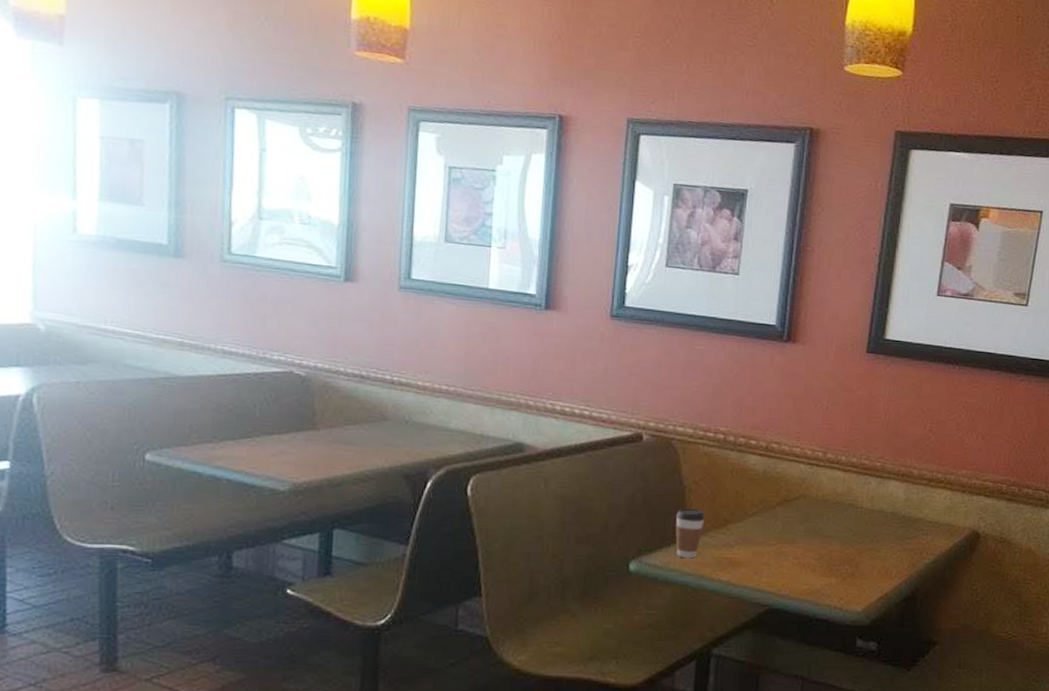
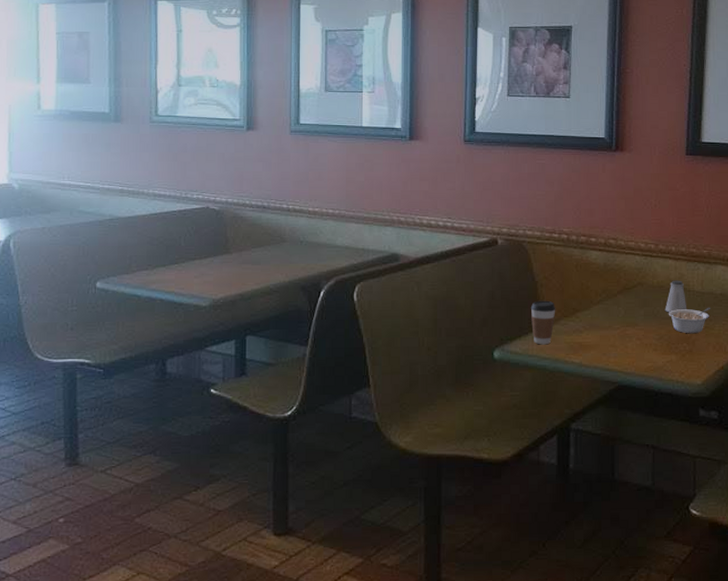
saltshaker: none [828,494,853,531] -> present [665,280,687,313]
legume: none [831,526,879,556] -> present [668,307,710,334]

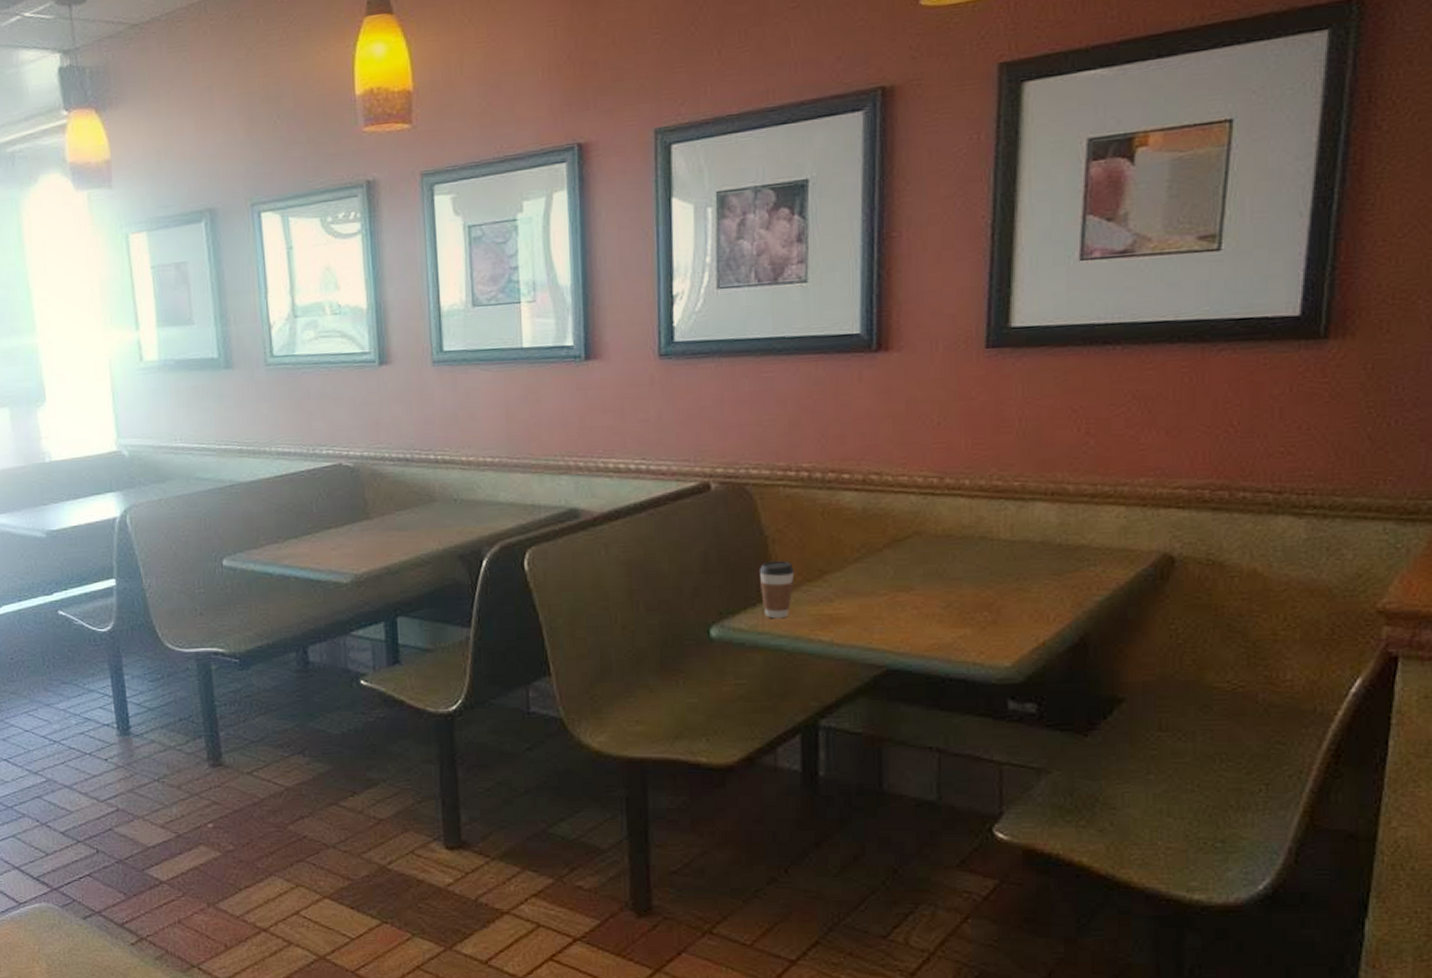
saltshaker: present [665,280,687,313] -> none [954,525,989,571]
legume: present [668,307,710,334] -> none [959,561,1025,599]

